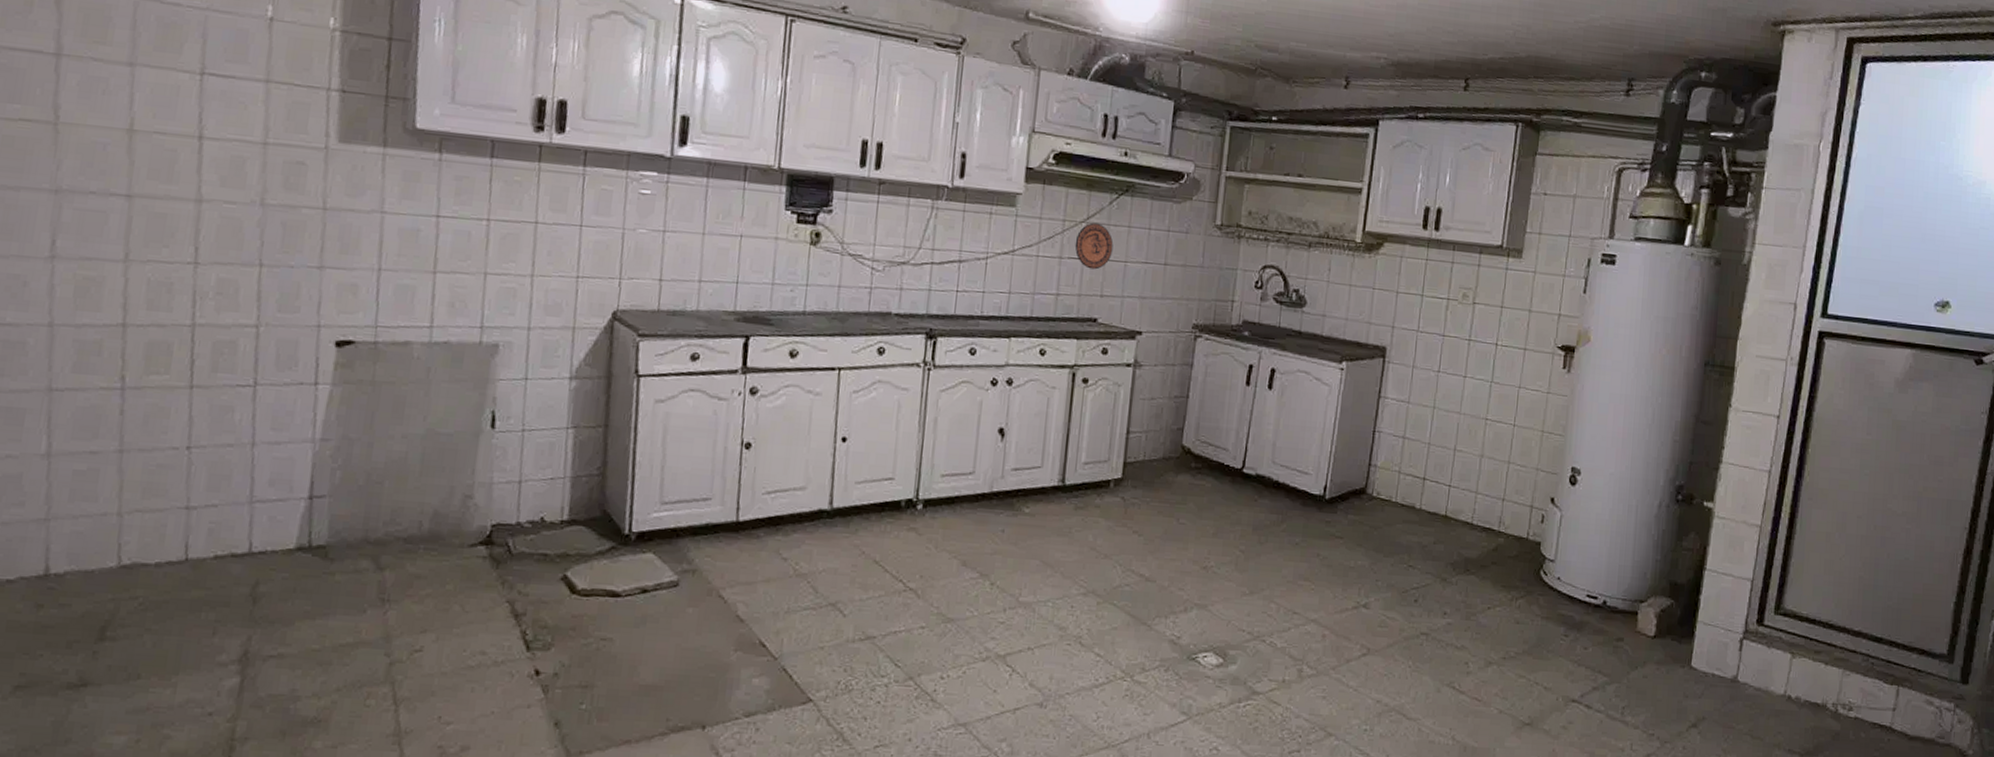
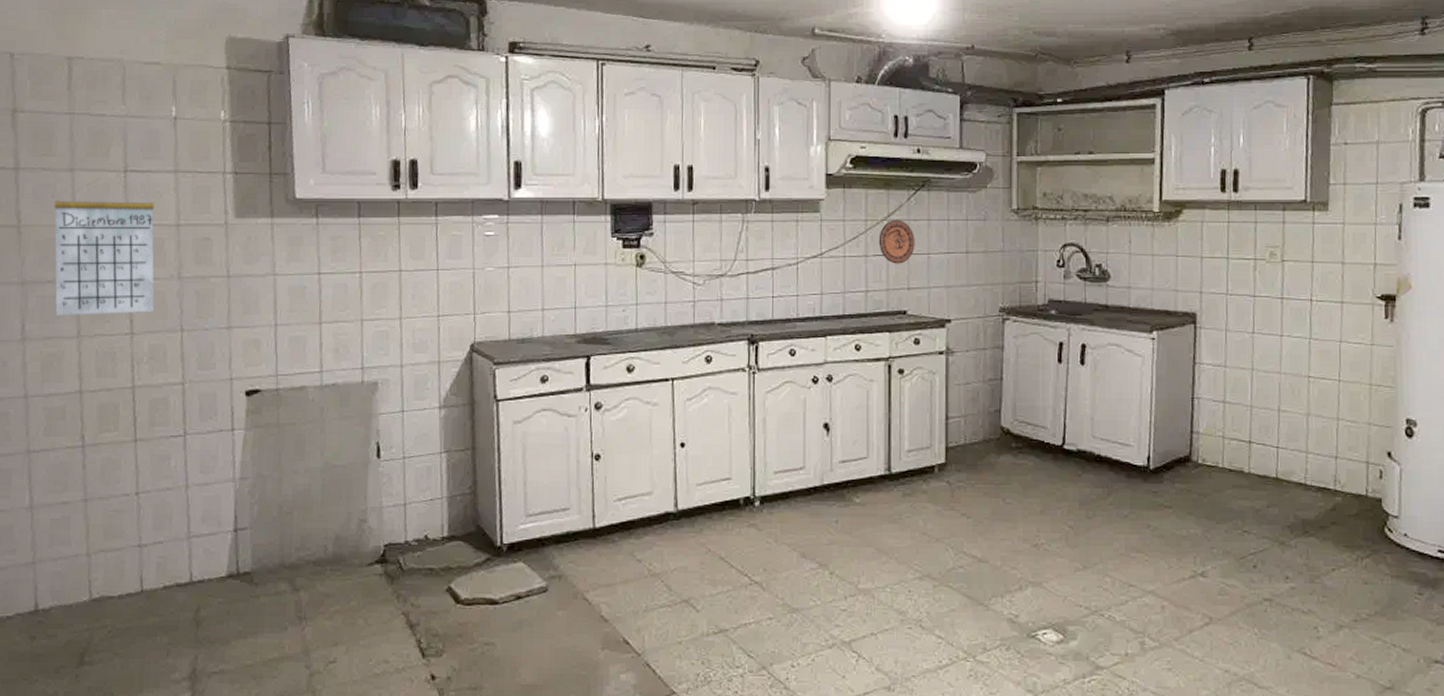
calendar: none [98,78,237,241] -> present [54,178,155,315]

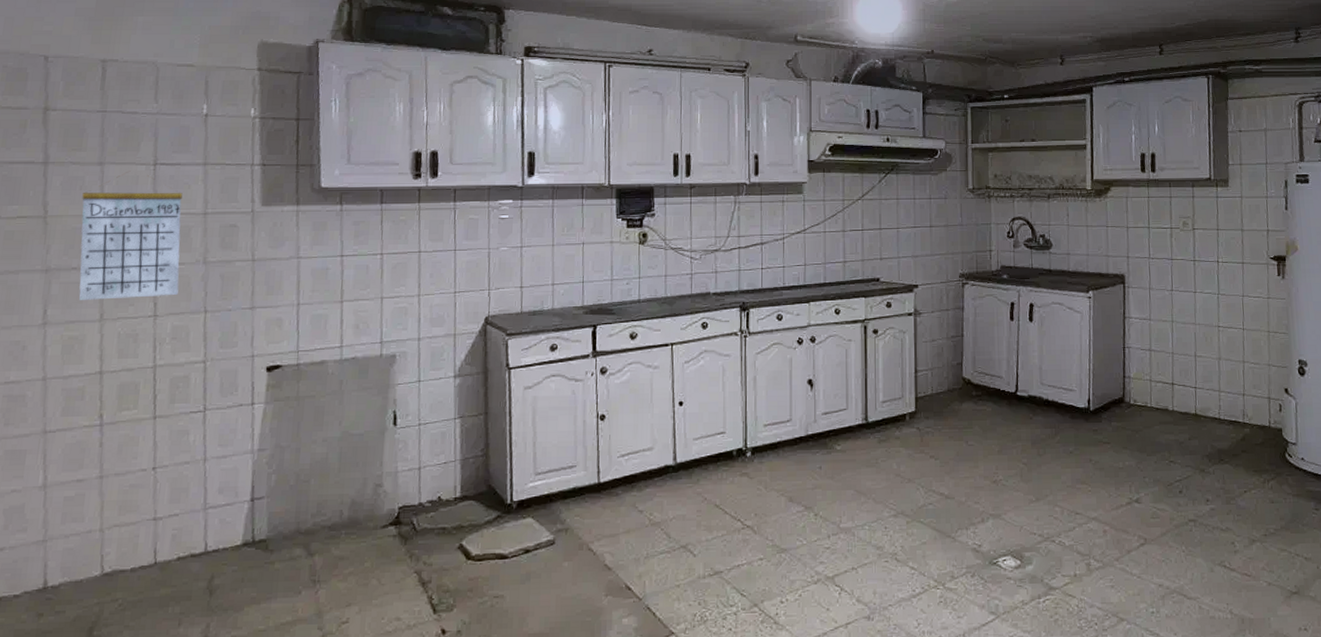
decorative plate: present [878,219,915,264] -> none [854,199,886,238]

